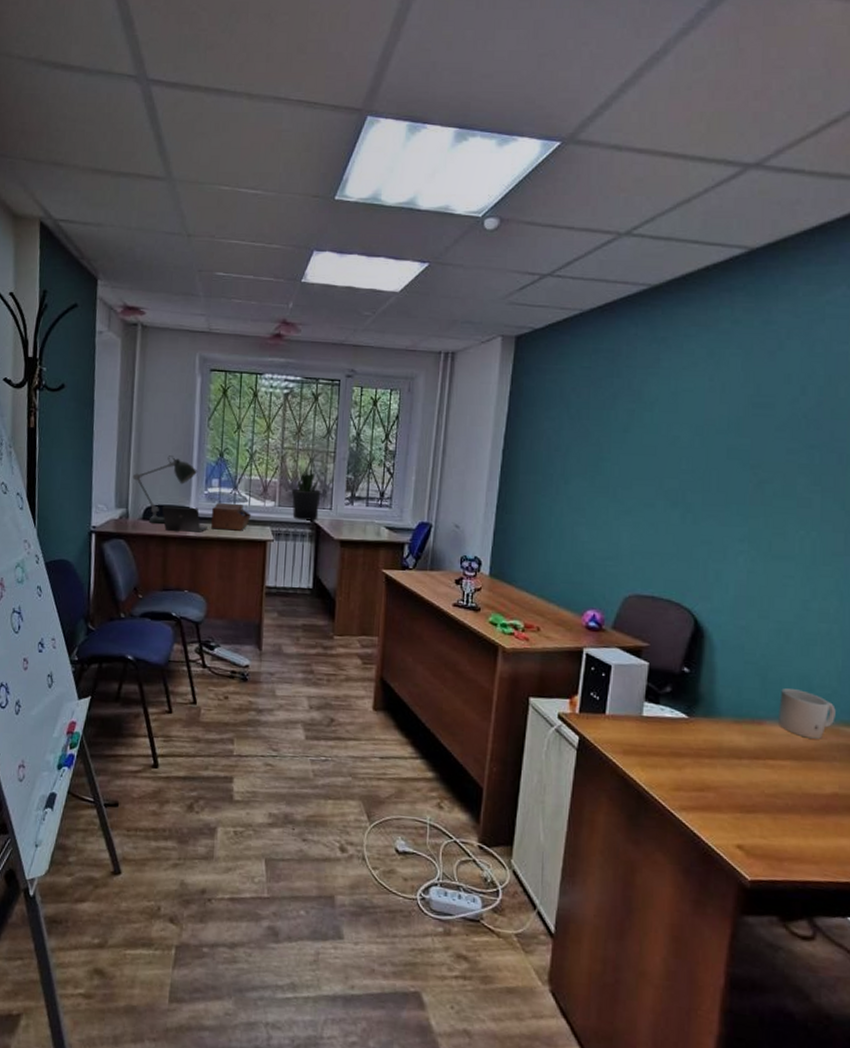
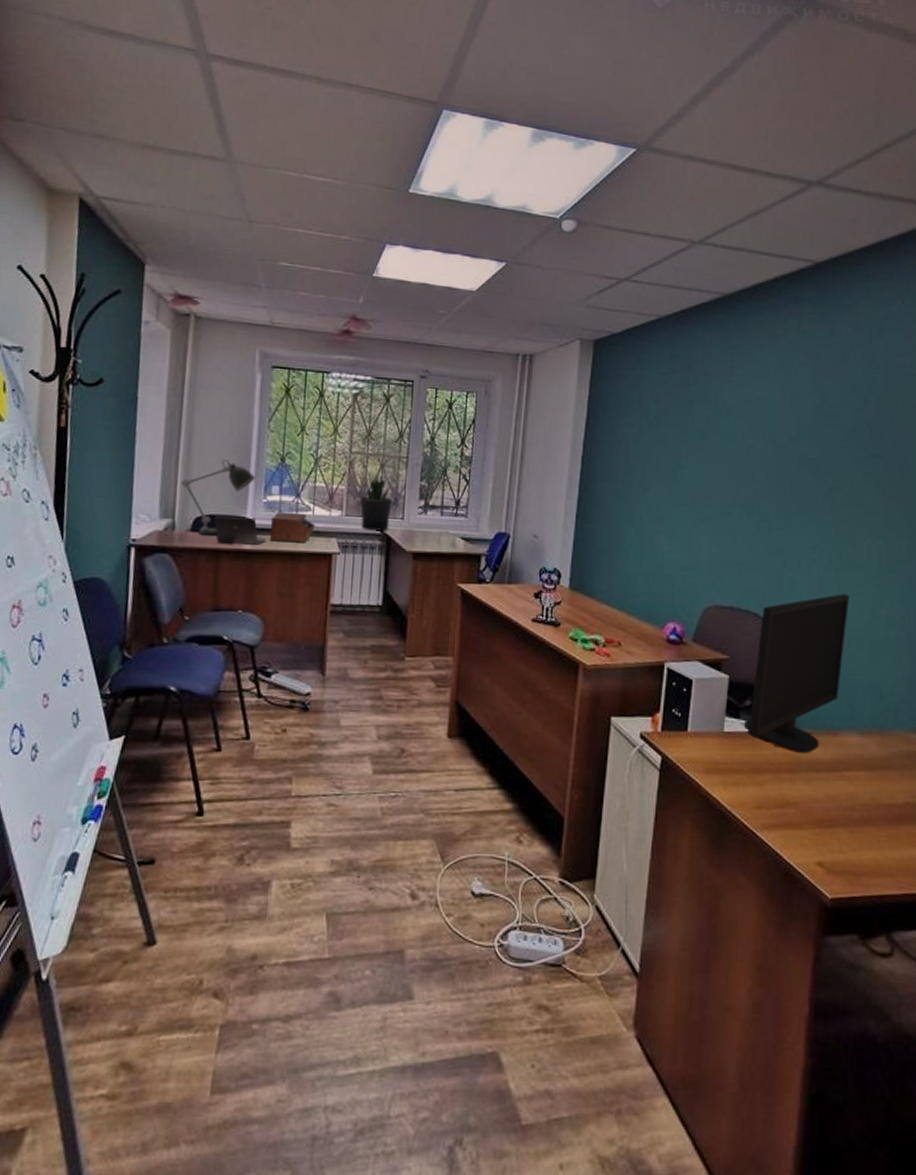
monitor: none [662,586,779,741] -> present [743,594,850,754]
mug: present [777,687,836,739] -> none [852,696,905,748]

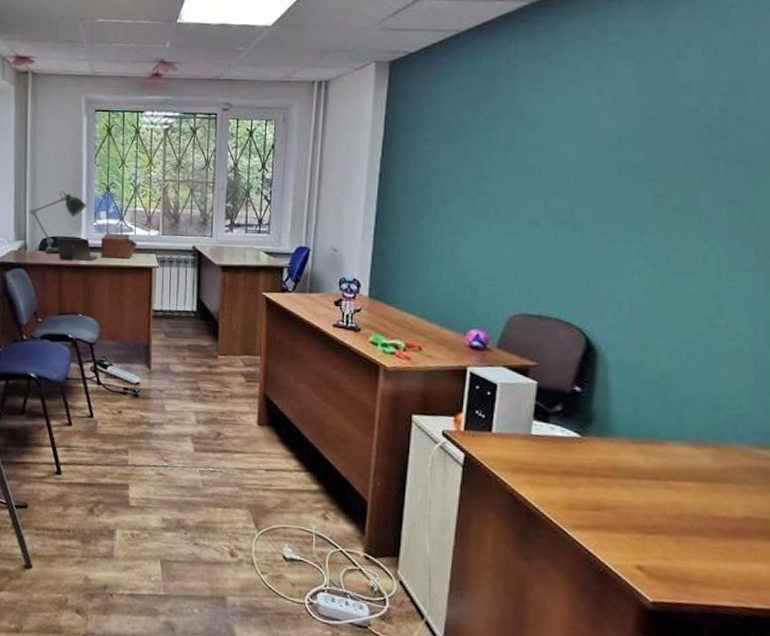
planter: present [360,472,392,532] -> none [173,197,202,248]
monitor: present [743,594,850,754] -> none [553,303,680,461]

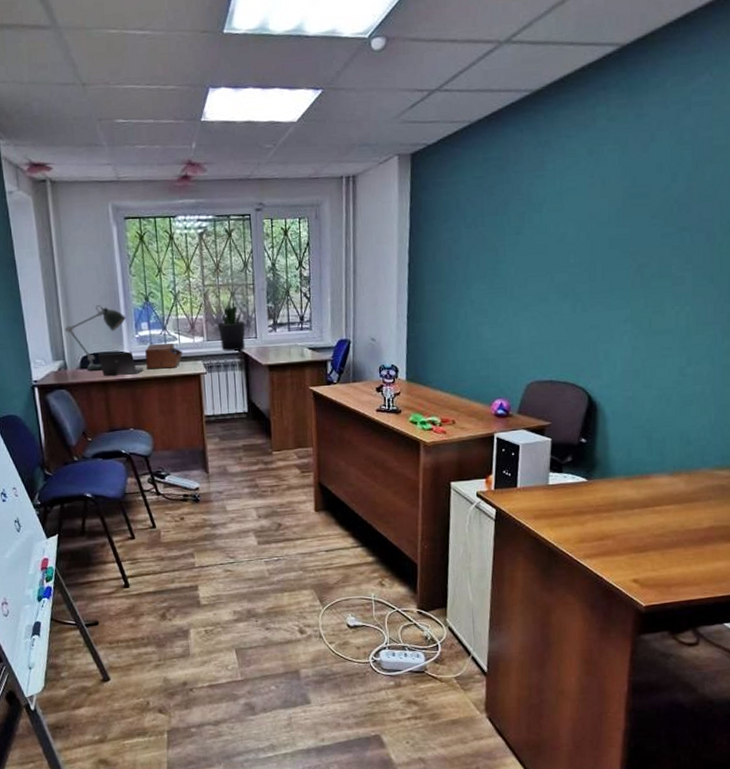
planter: none [173,197,202,248] -> present [217,301,246,351]

